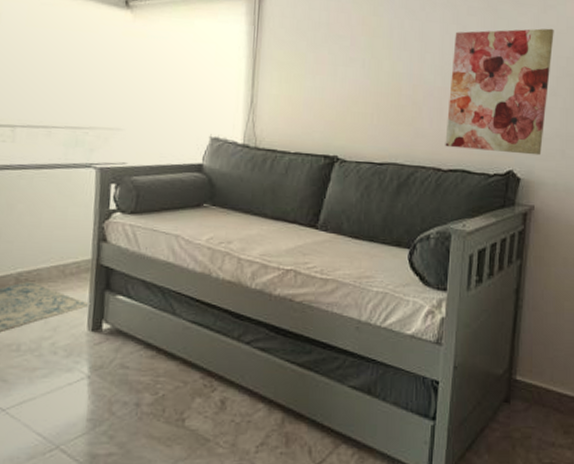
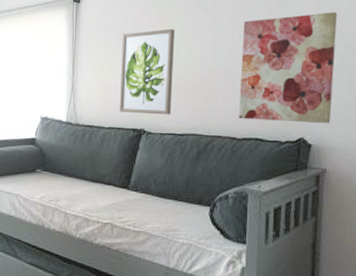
wall art: none [308,35,377,140] -> present [119,29,175,115]

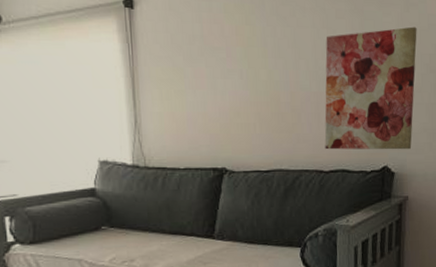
wall art: present [119,29,175,115] -> none [191,44,255,150]

